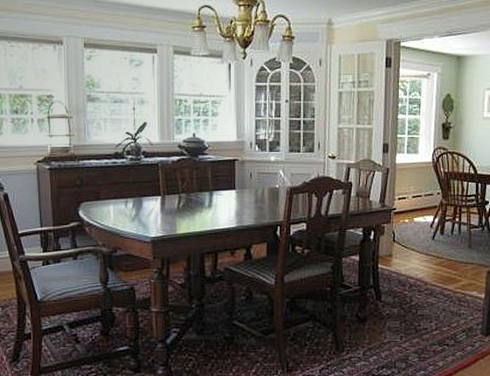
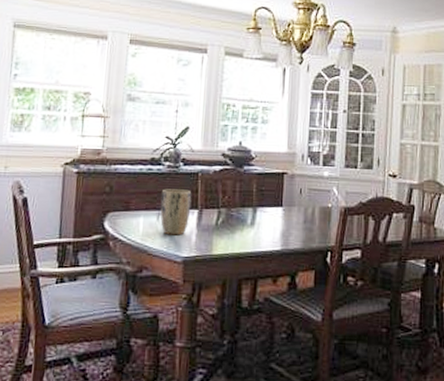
plant pot: none [127,179,155,219] -> present [160,189,192,236]

